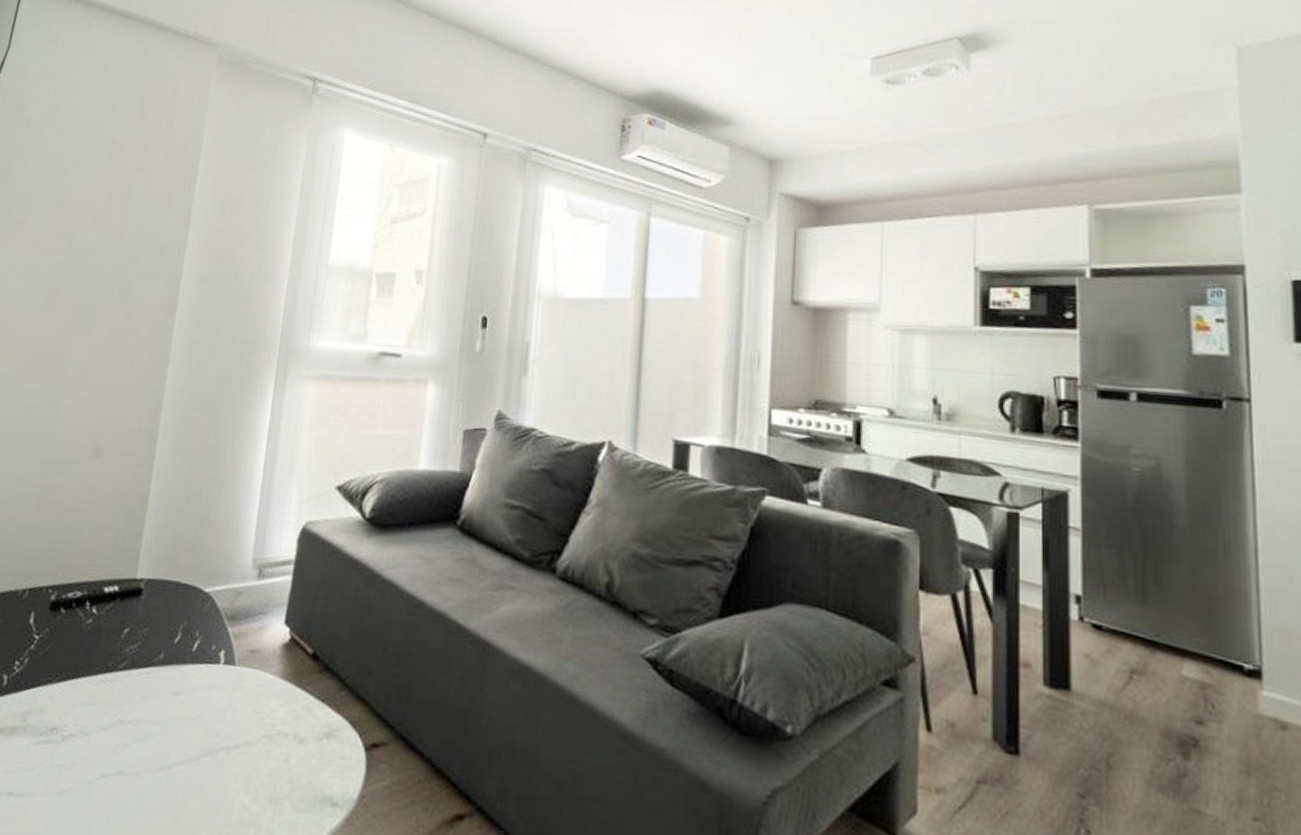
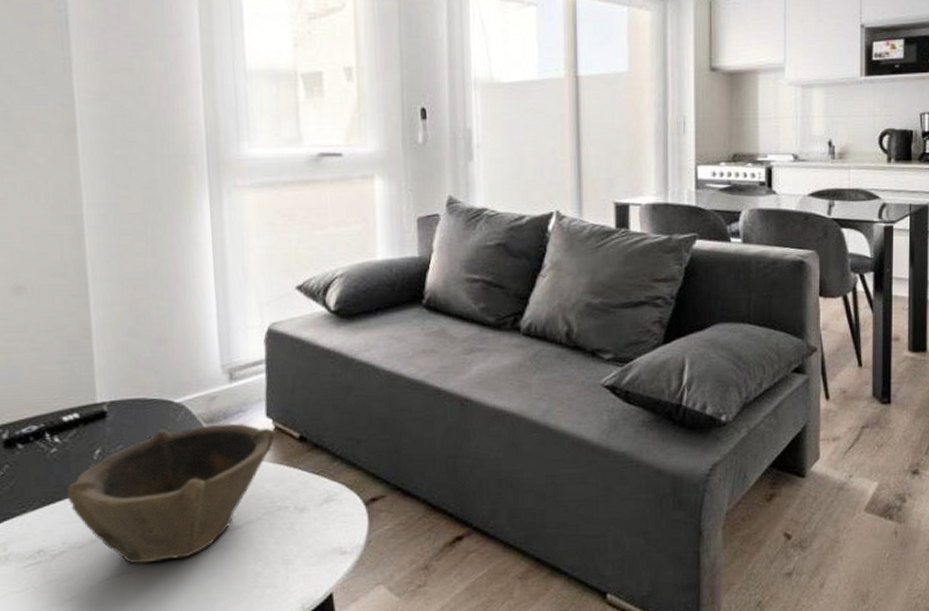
bowl: none [89,617,290,770] -> present [67,423,275,564]

